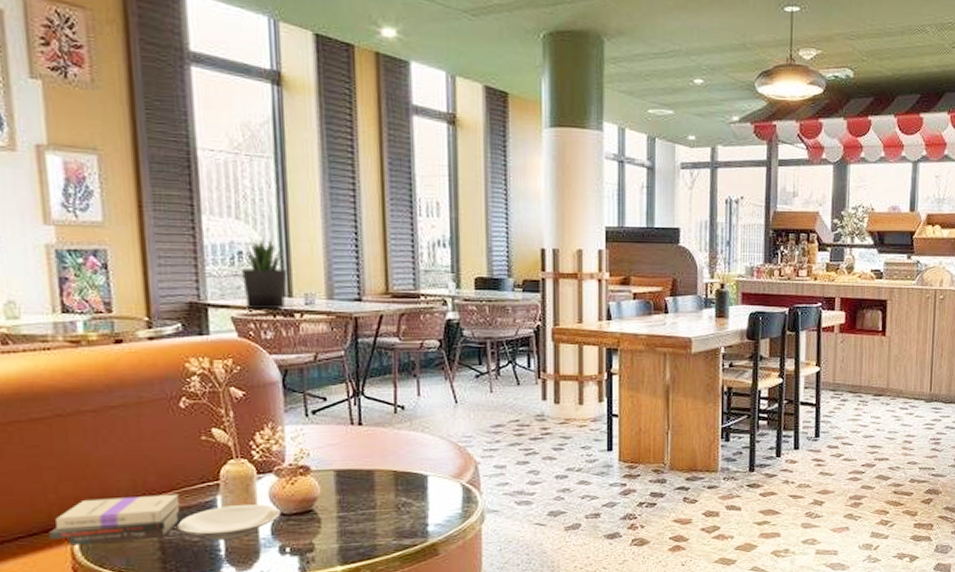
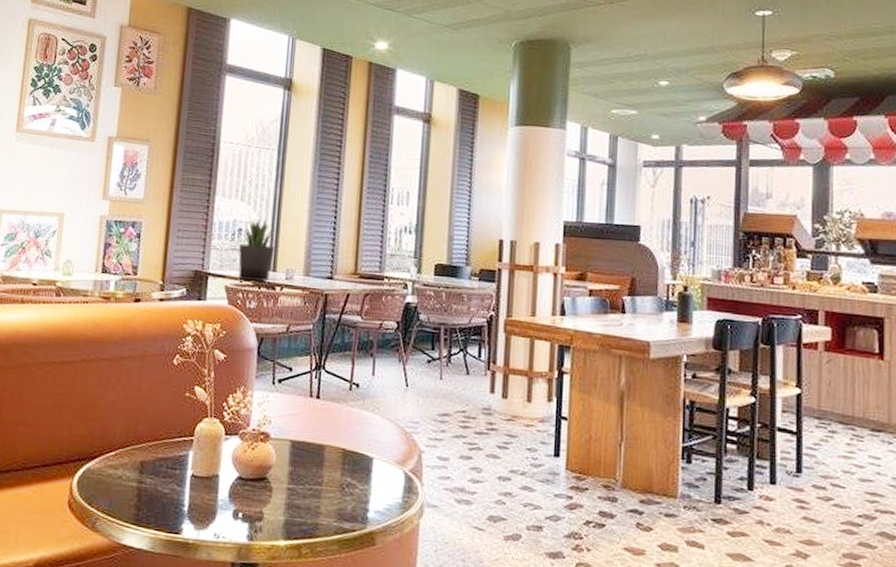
books: present [49,493,180,546] -> none [57,439,160,486]
saucer: present [176,503,282,540] -> none [153,462,240,497]

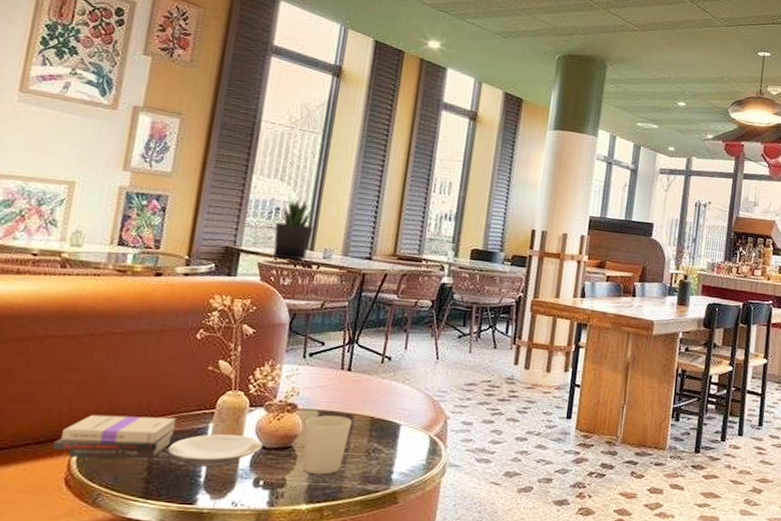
books: none [57,439,160,486] -> present [53,414,177,459]
saucer: none [153,462,240,497] -> present [167,433,263,467]
dixie cup: none [278,445,324,510] -> present [303,415,352,475]

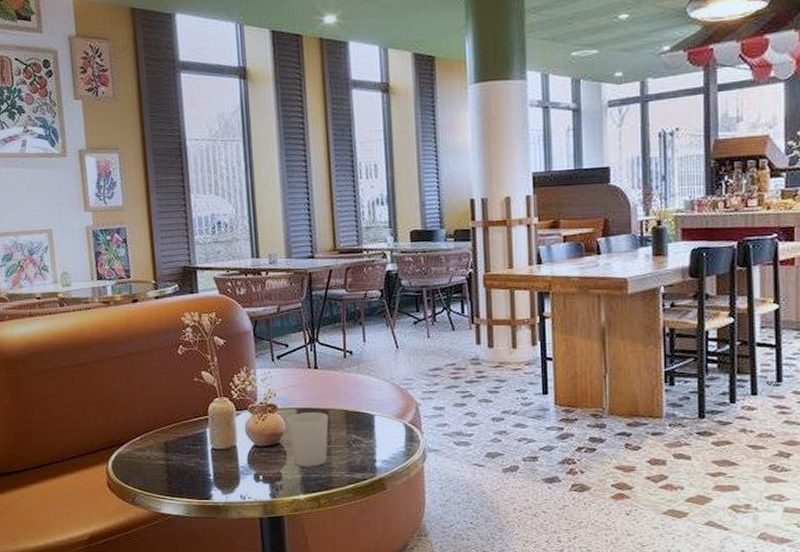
books: present [53,414,177,459] -> none [92,426,180,465]
saucer: present [167,433,263,467] -> none [178,436,256,466]
planter: present [273,196,315,260] -> none [221,209,255,270]

